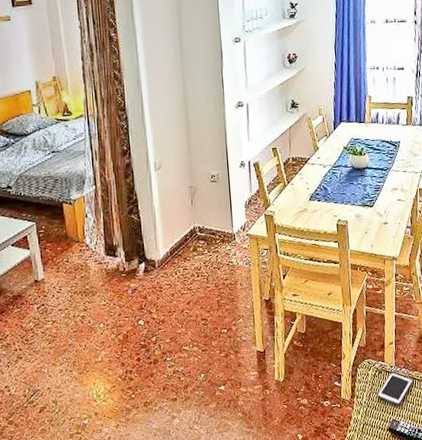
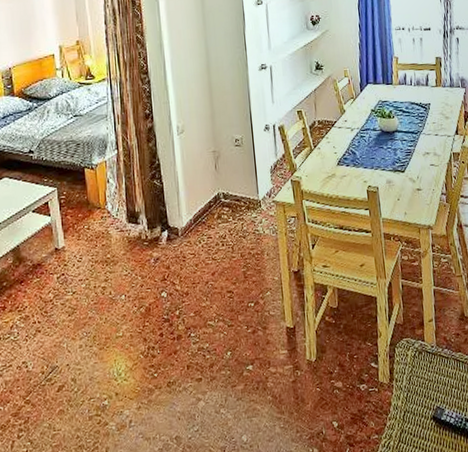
cell phone: present [377,372,413,406] -> none [418,353,457,391]

